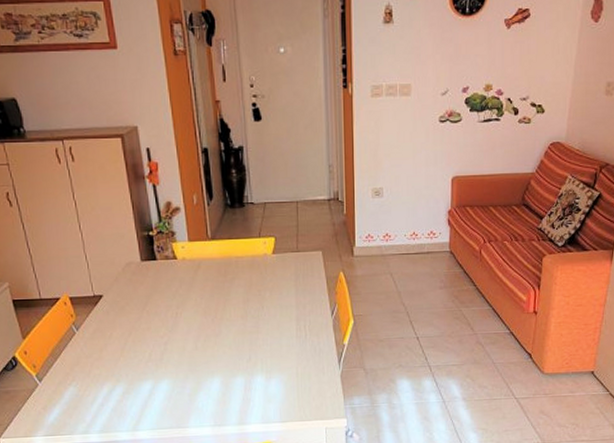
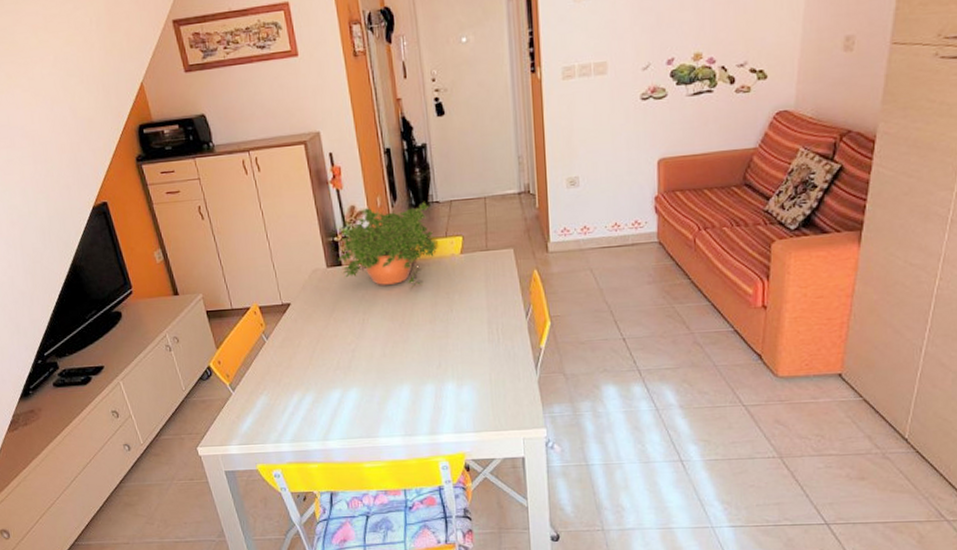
potted plant: none [153,201,251,285] -> present [338,201,437,289]

